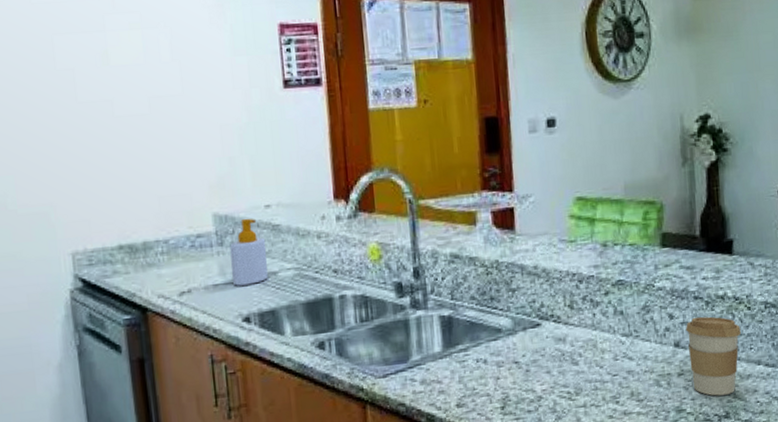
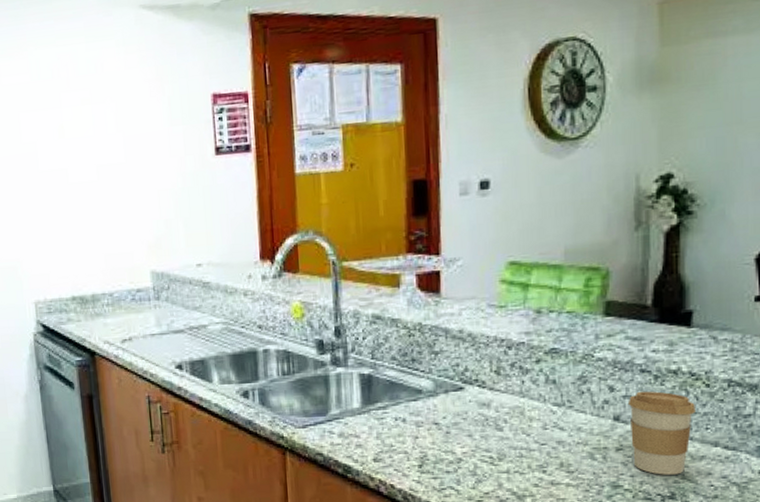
soap bottle: present [230,218,268,286] -> none [165,275,198,337]

